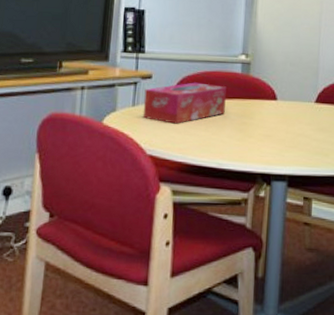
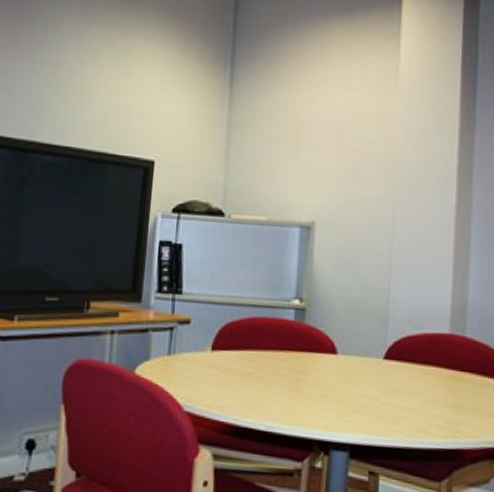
tissue box: present [143,82,226,124] -> none [179,329,277,378]

